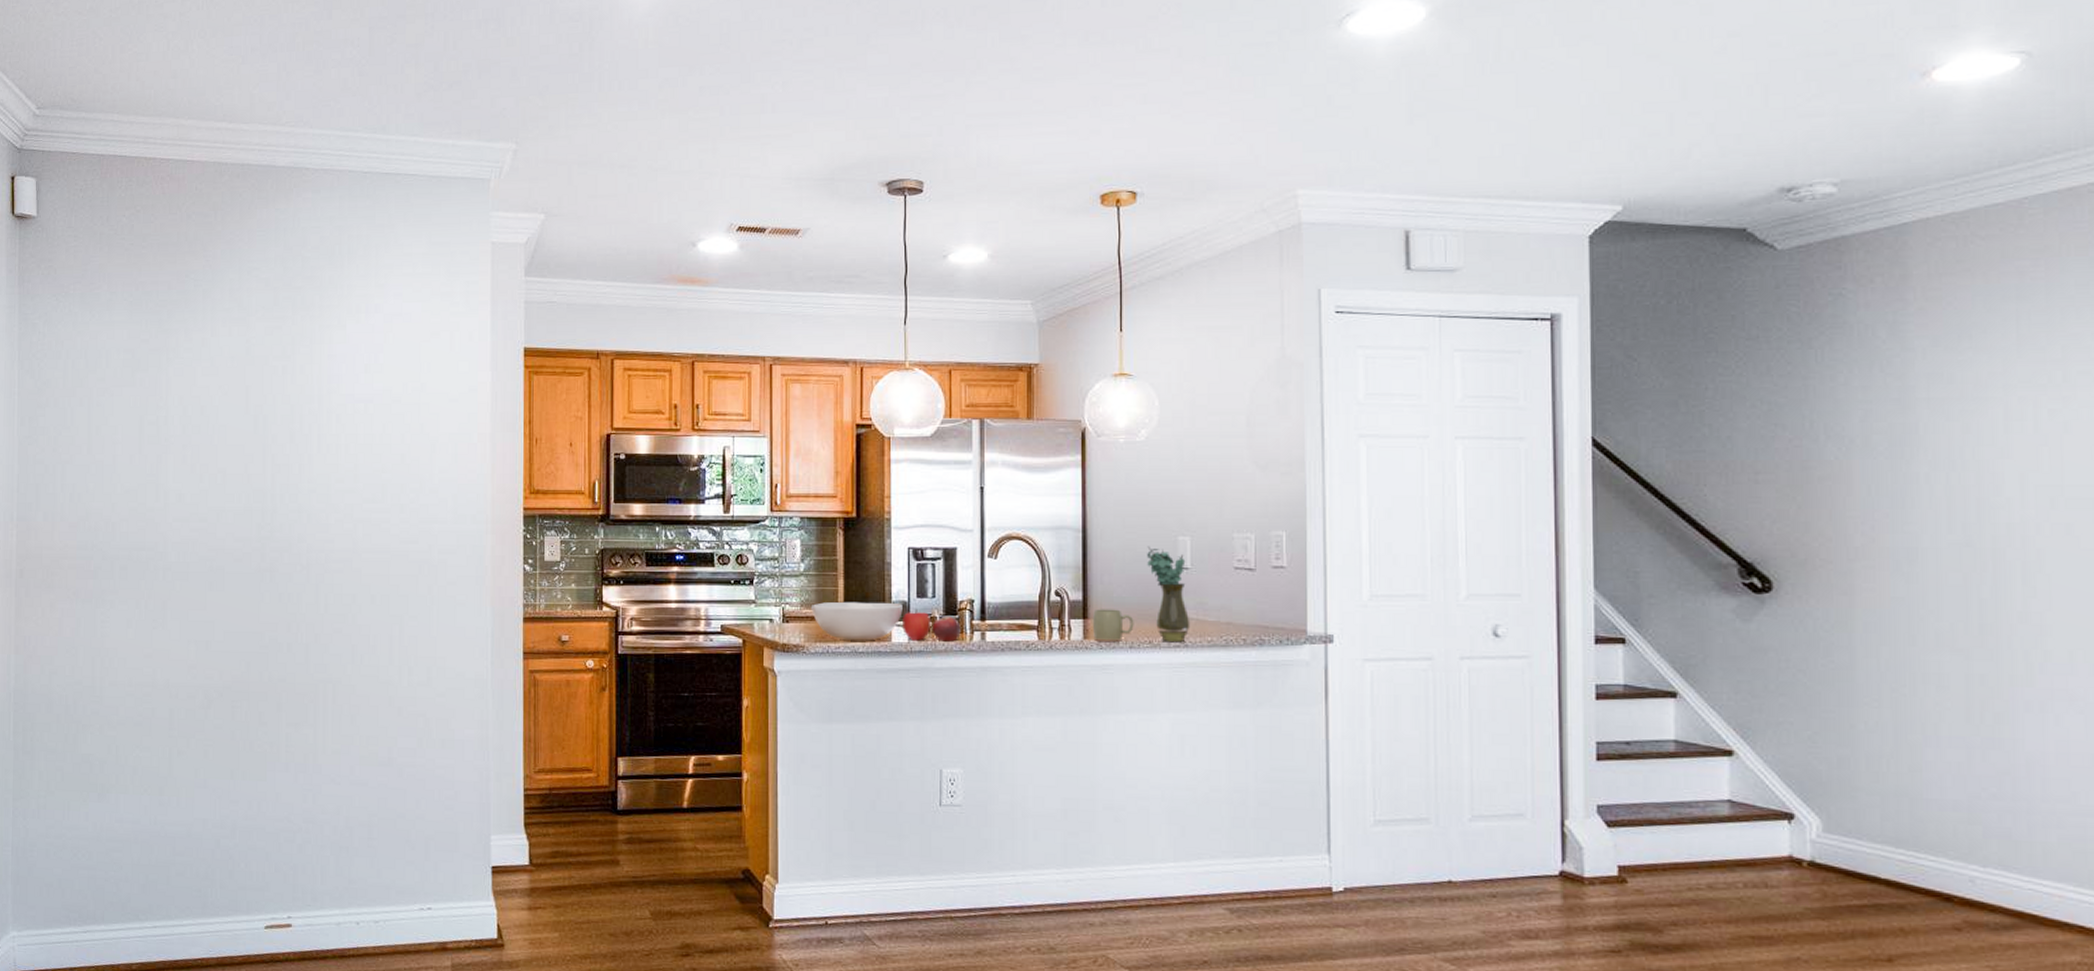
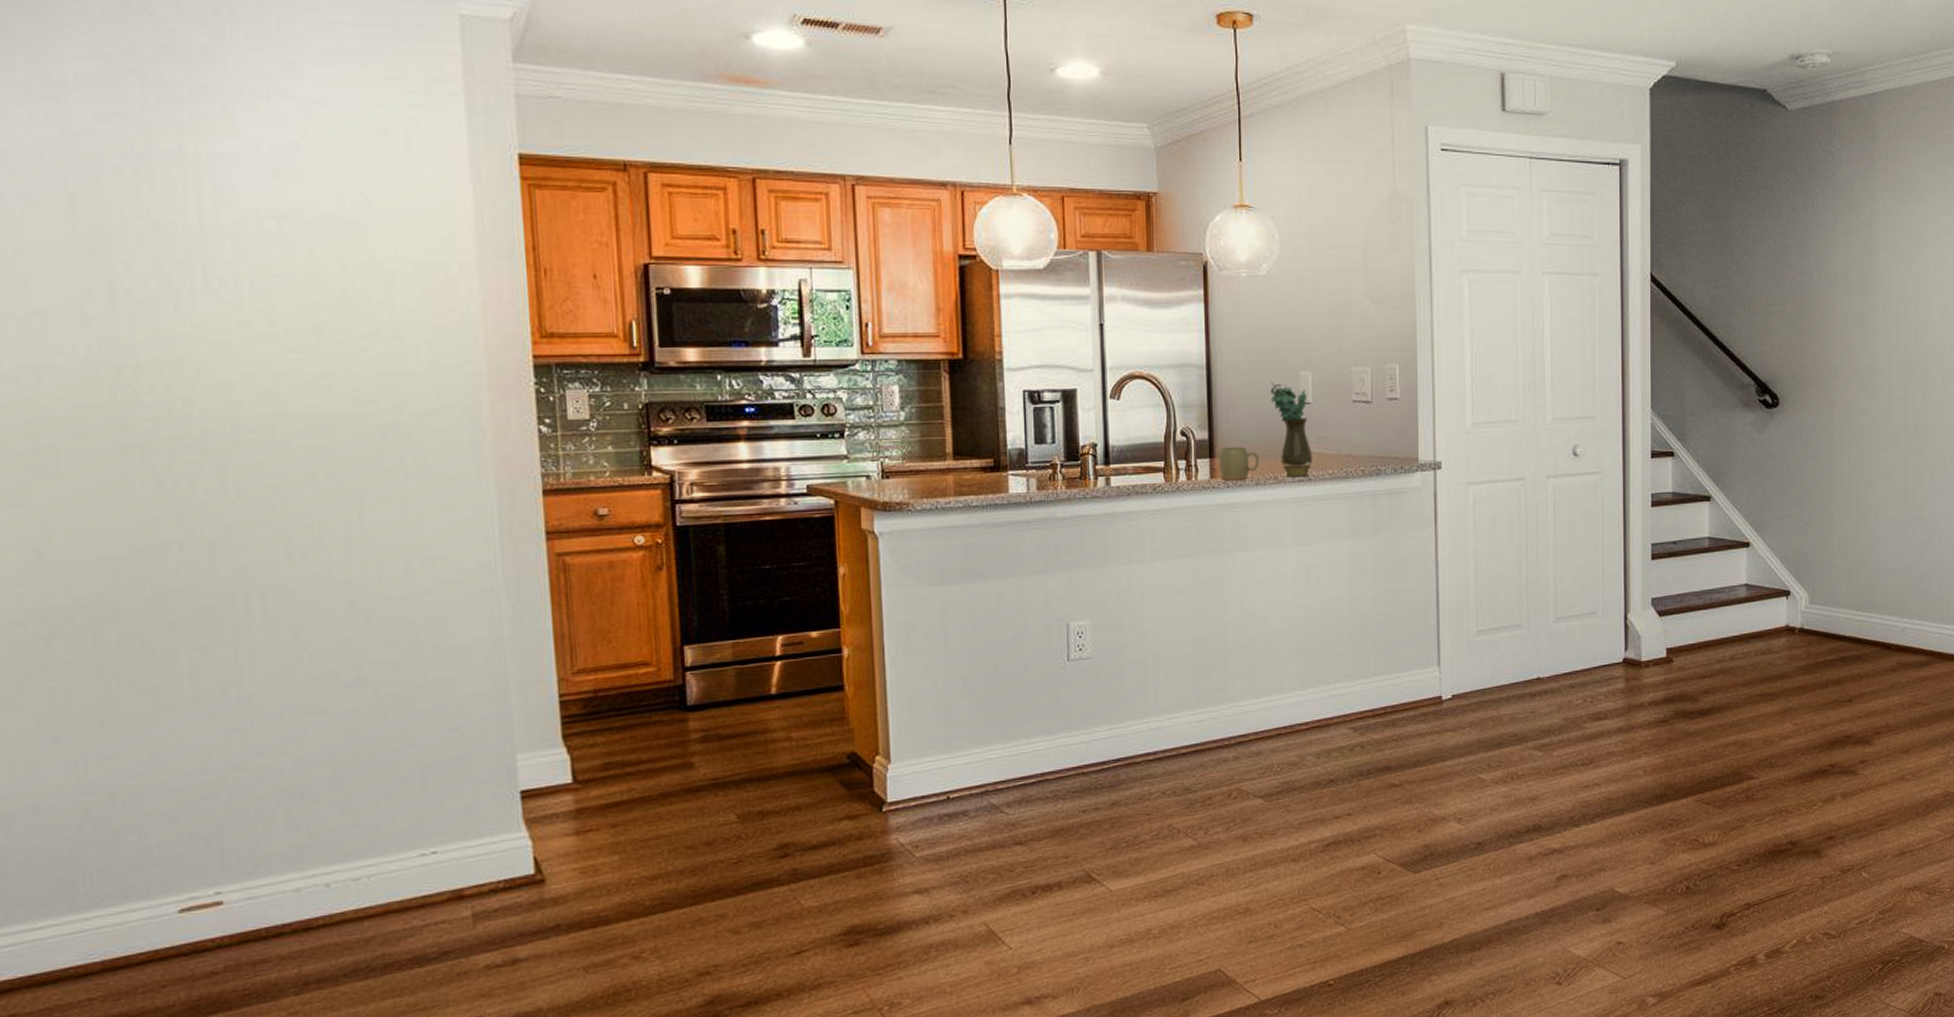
bowl: present [812,601,903,641] -> none [915,450,1020,495]
fruit: present [902,609,932,641] -> none [1020,457,1052,491]
fruit: present [932,616,961,642] -> none [1052,461,1084,489]

